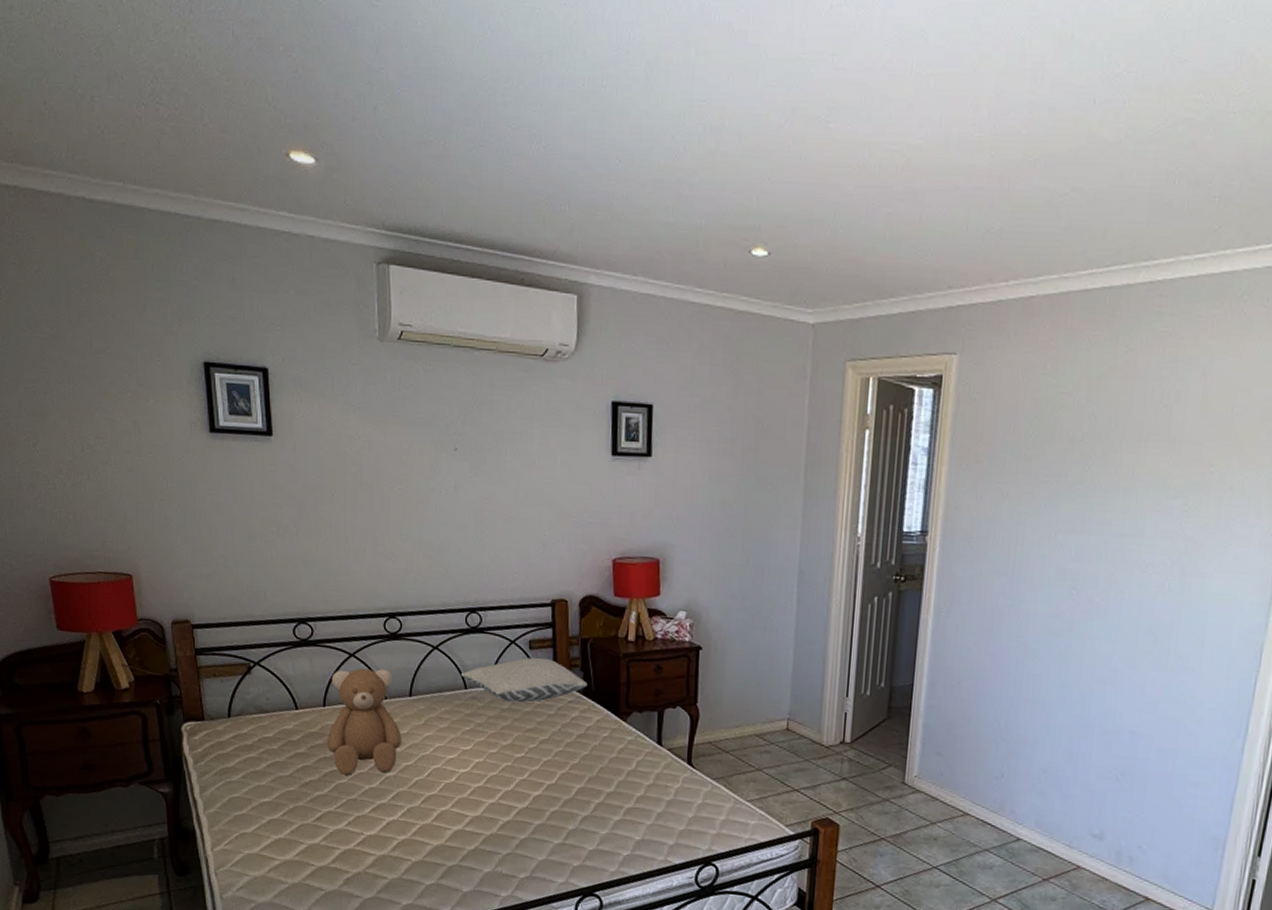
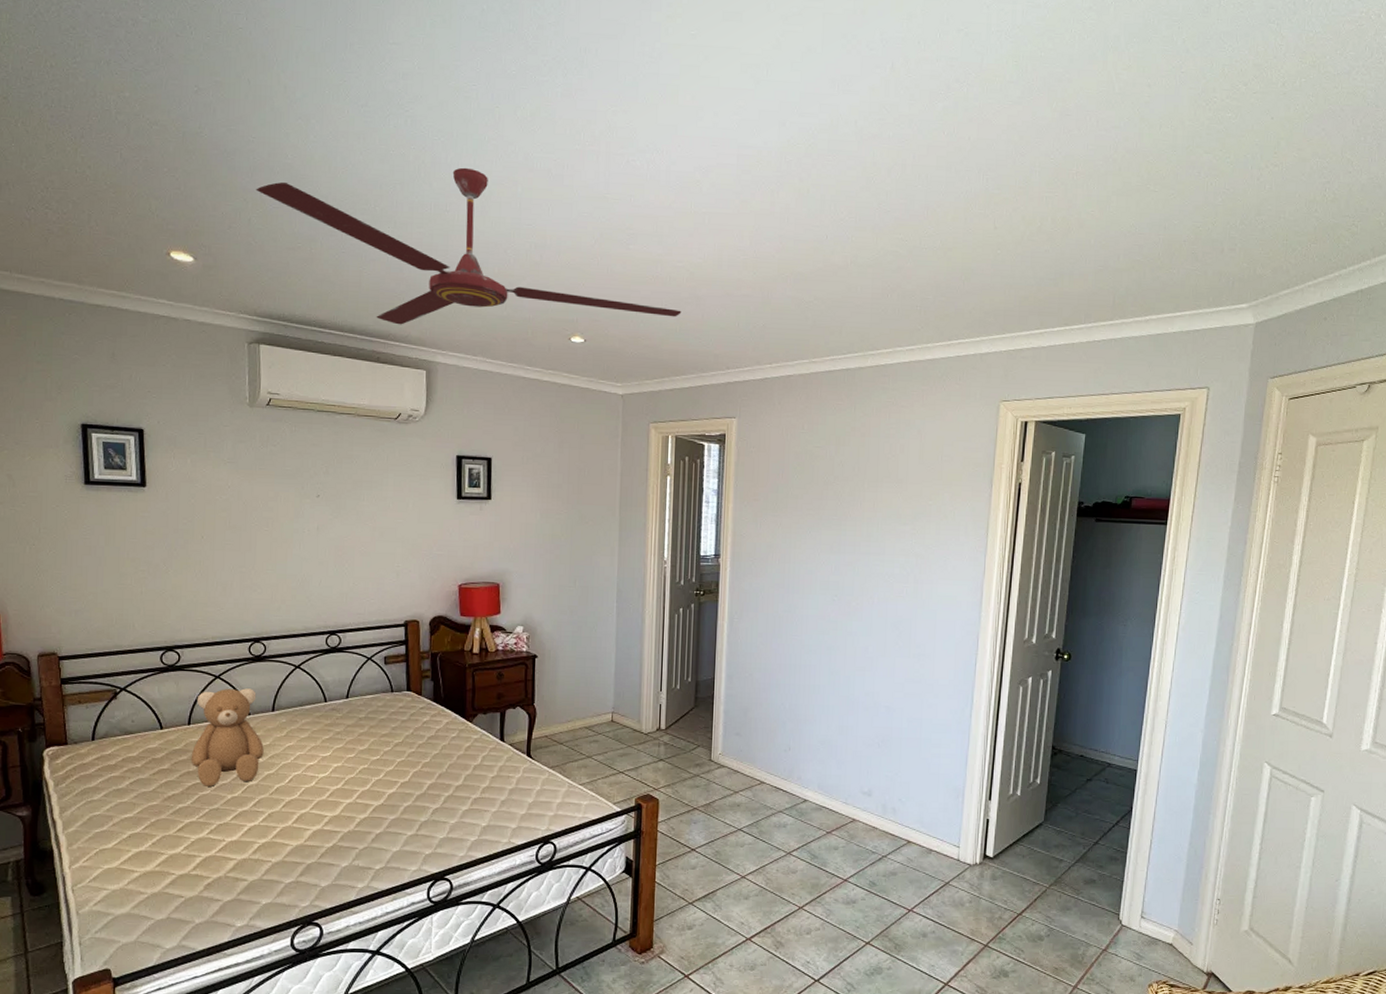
ceiling fan: none [381,26,893,237] -> present [256,167,682,325]
pillow: present [461,657,587,703] -> none [321,671,437,712]

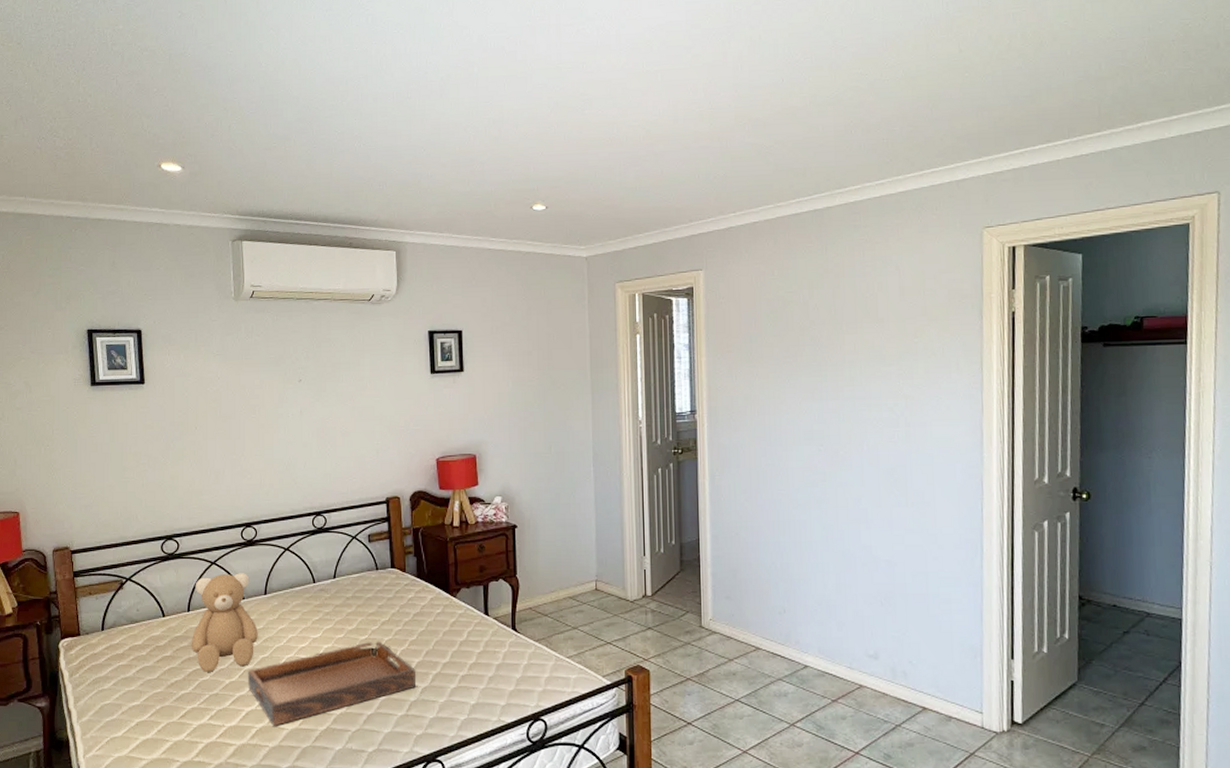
serving tray: none [251,762,427,842] -> present [247,641,415,726]
ceiling fan: present [256,167,682,325] -> none [234,55,640,210]

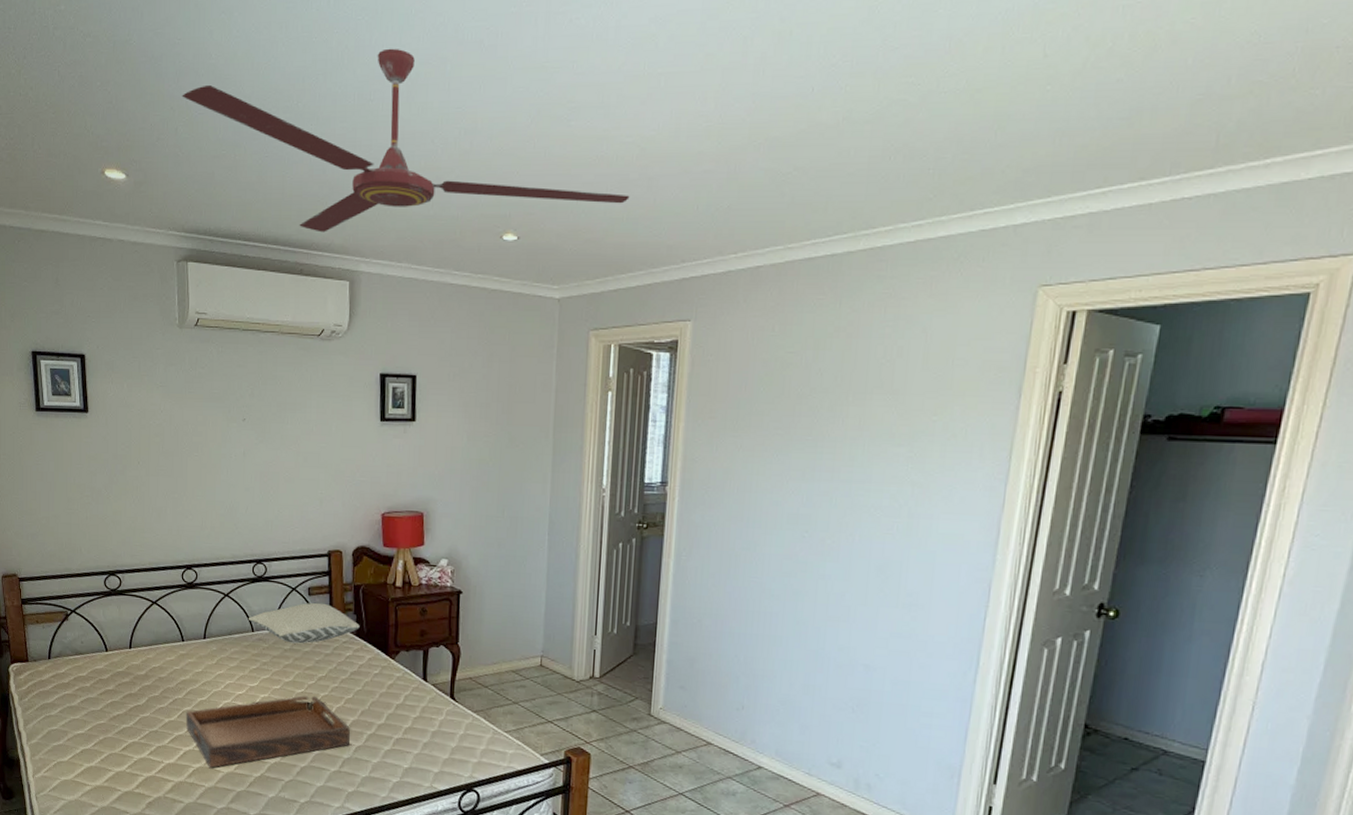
teddy bear: present [191,573,258,672] -> none [132,614,197,710]
ceiling fan: none [234,55,640,210] -> present [182,48,630,233]
pillow: none [310,548,421,591] -> present [249,602,360,644]

